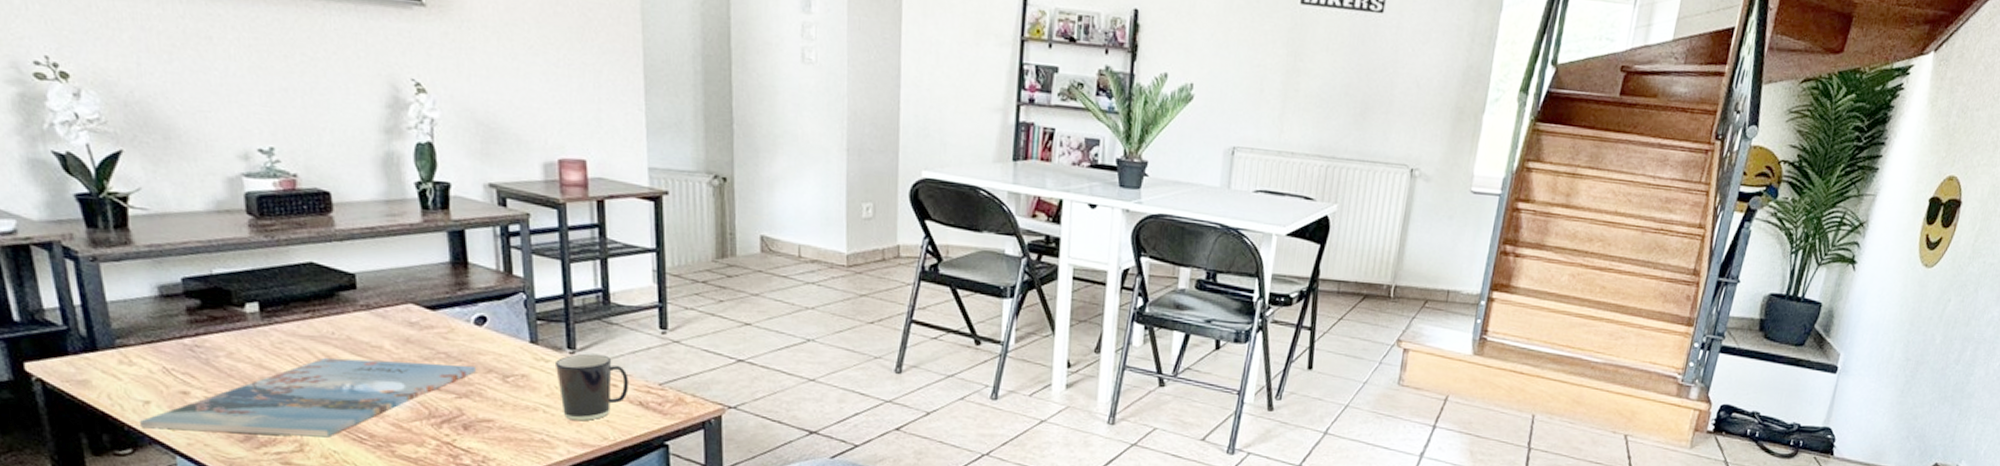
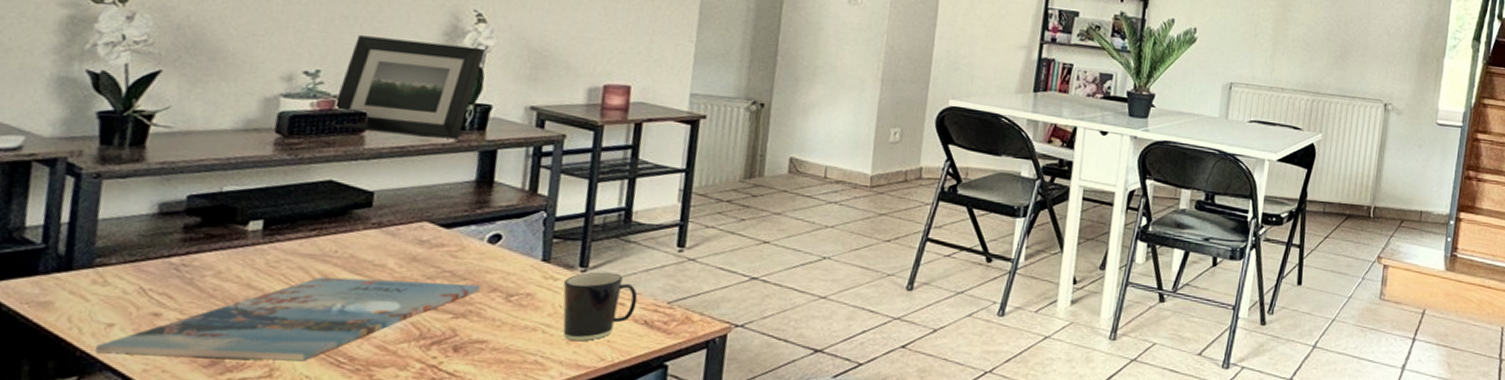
picture frame: none [294,109,432,219] -> present [327,35,485,139]

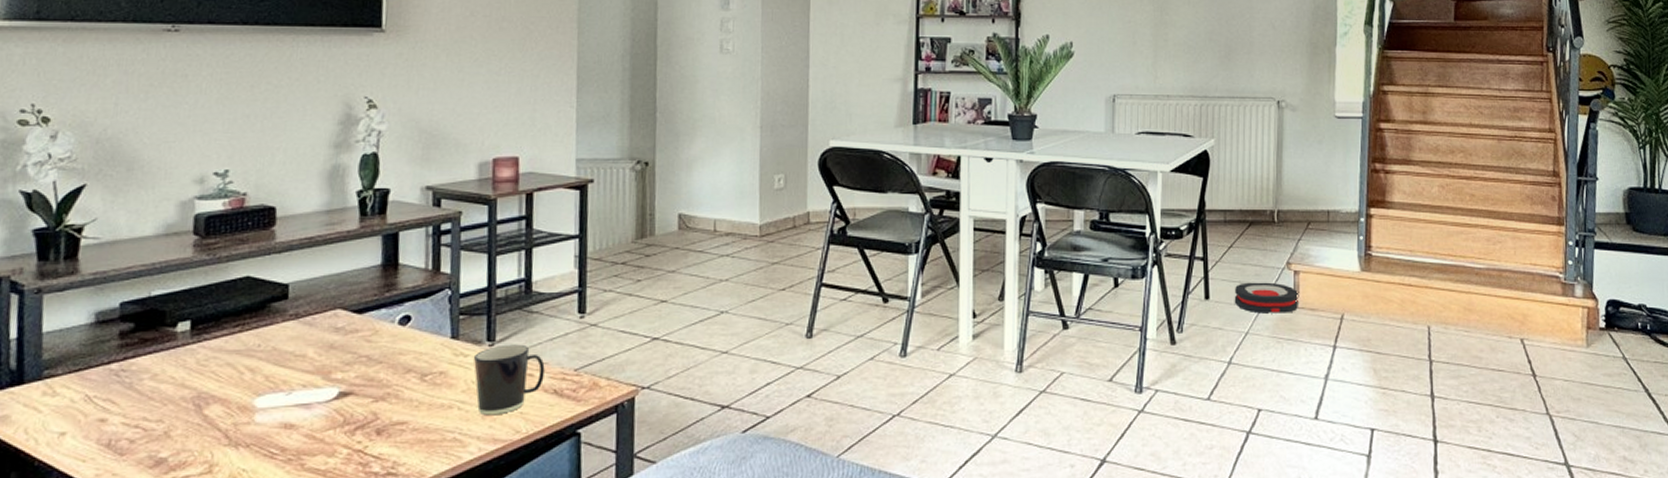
magazine: present [95,276,480,362] -> none [51,367,395,462]
picture frame: present [327,35,485,139] -> none [240,132,379,226]
robot vacuum: none [1324,272,1385,304] -> present [1234,282,1298,314]

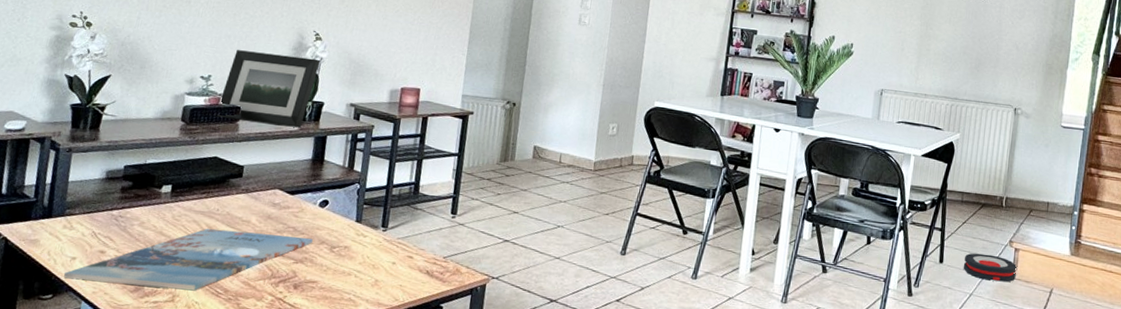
magazine: none [51,367,395,462] -> present [64,228,313,291]
picture frame: none [240,132,379,226] -> present [215,50,321,128]
mug: present [473,344,545,416] -> none [369,231,422,285]

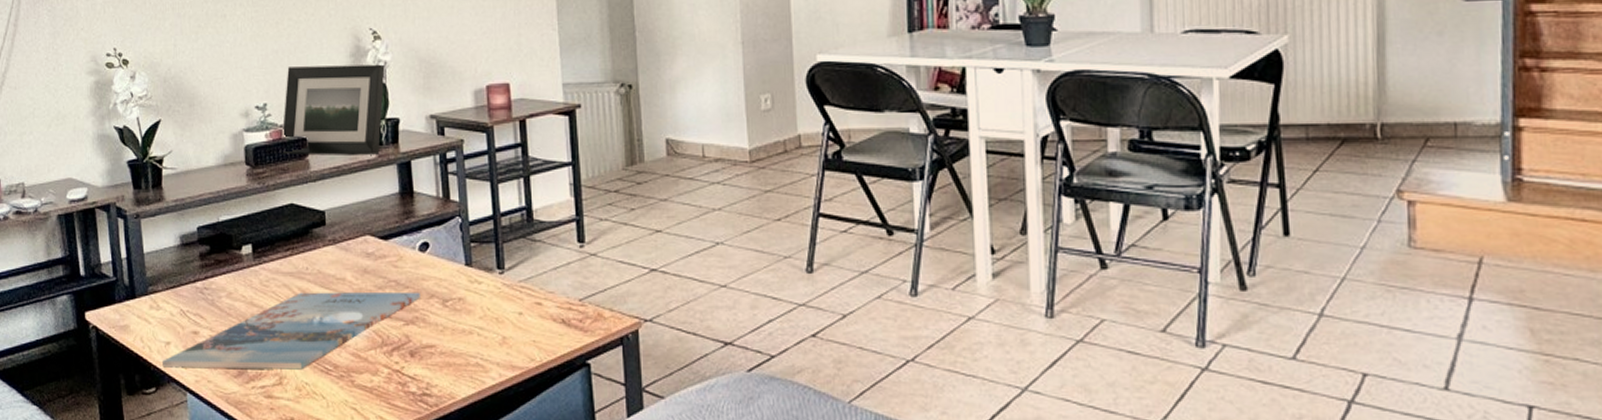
robot vacuum: present [963,253,1016,282] -> none [1323,215,1415,255]

